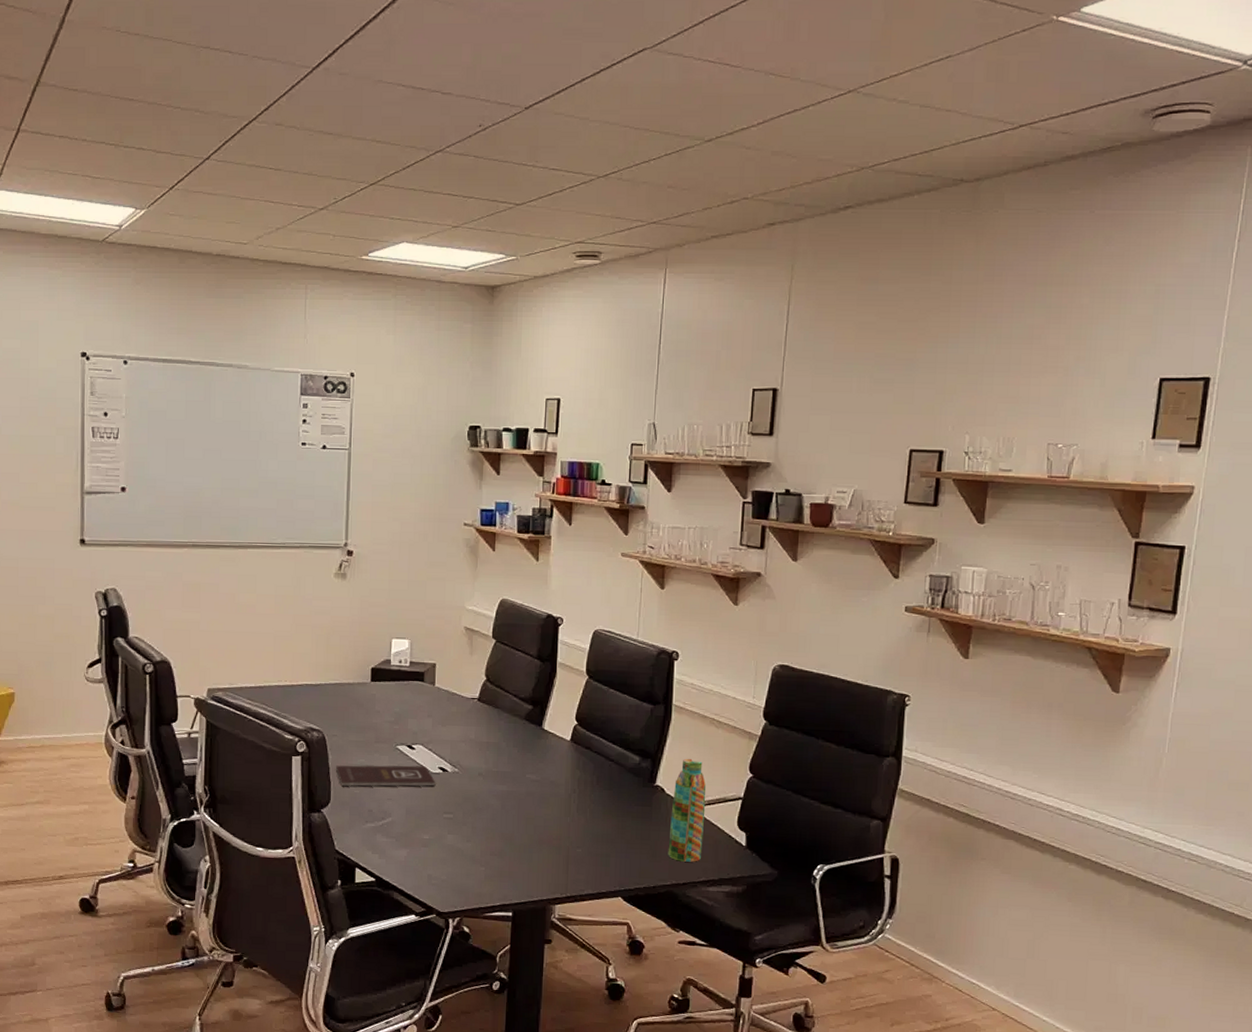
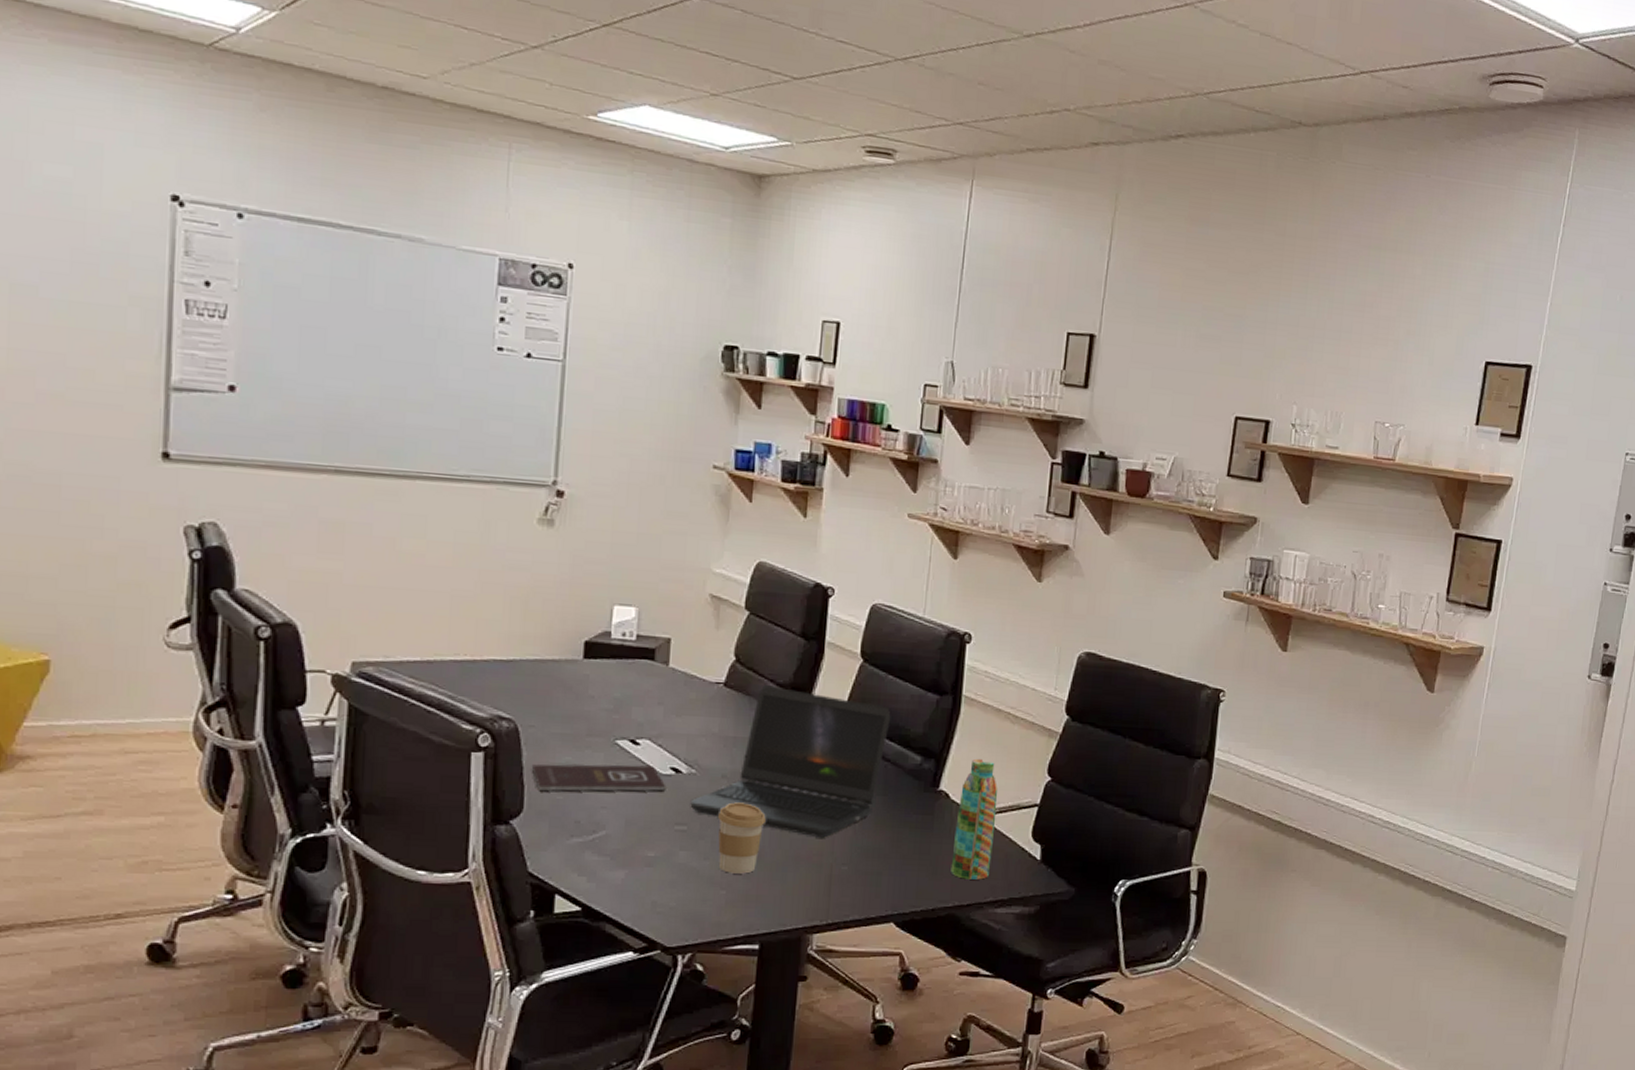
laptop computer: none [455,699,613,825] -> present [690,685,891,838]
coffee cup: none [477,795,514,854] -> present [718,802,766,874]

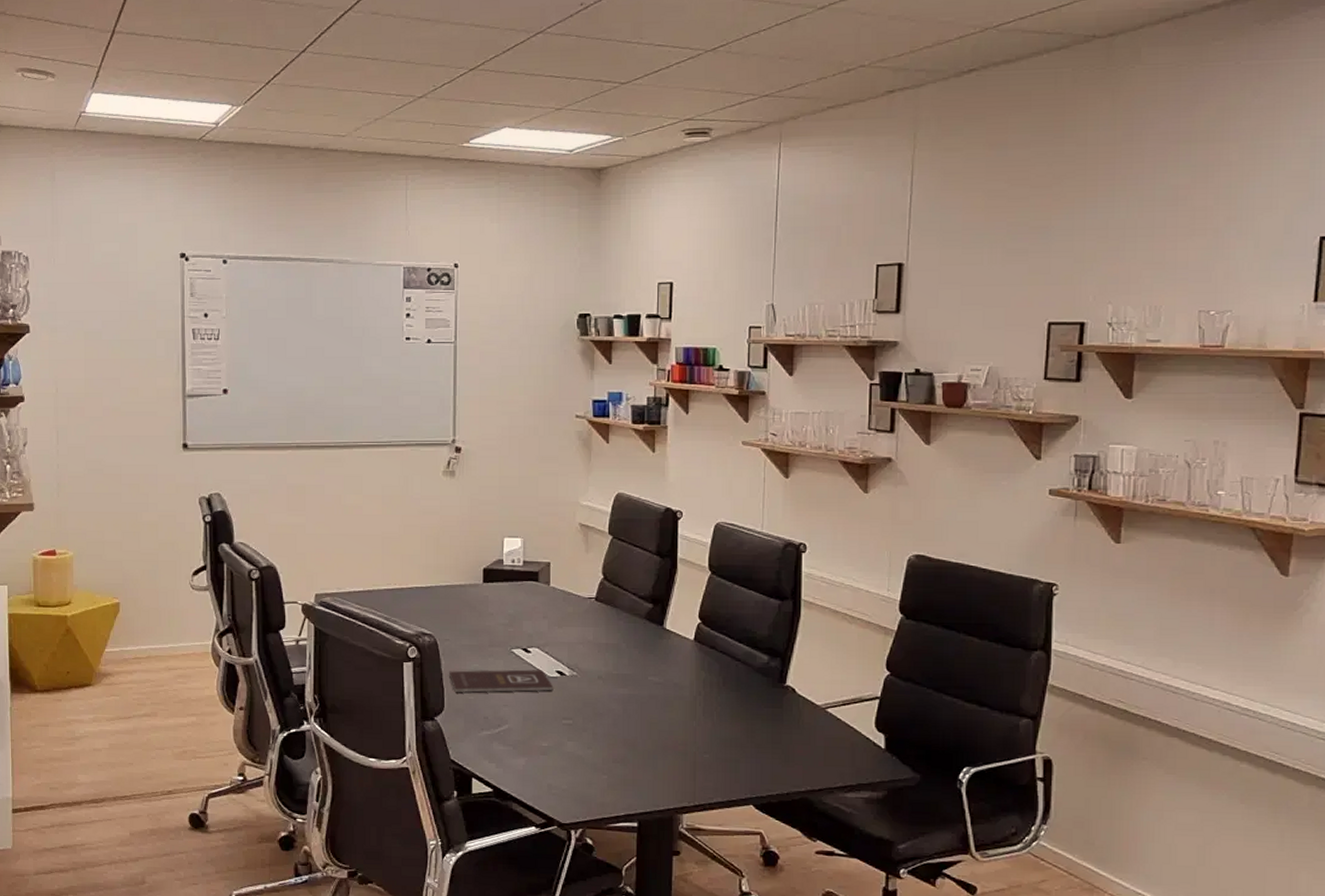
laptop computer: present [690,685,891,838] -> none [574,598,739,730]
coffee cup: present [718,802,766,874] -> none [597,699,636,761]
water bottle: present [950,758,998,880] -> none [801,656,841,767]

